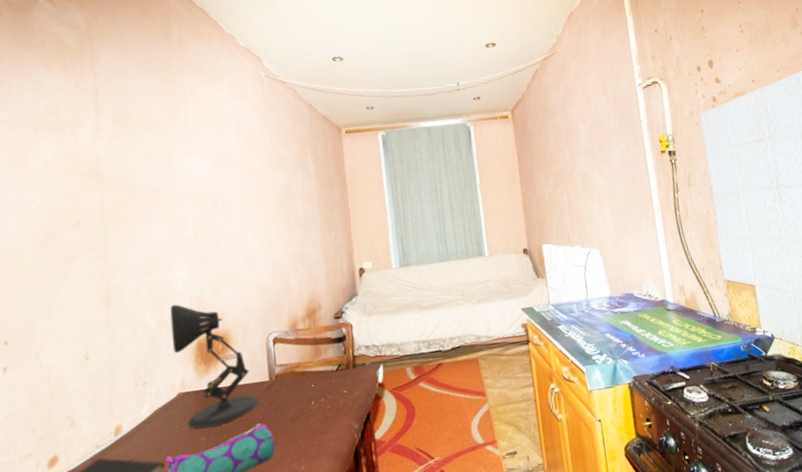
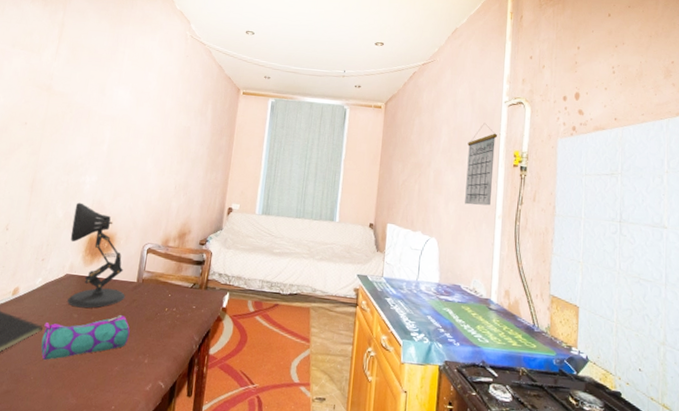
calendar: none [609,111,646,205] -> present [465,123,498,206]

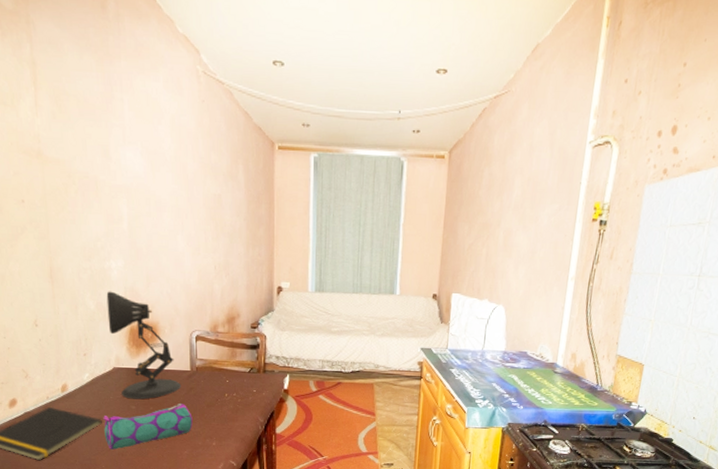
calendar: present [465,123,498,206] -> none [536,170,578,268]

